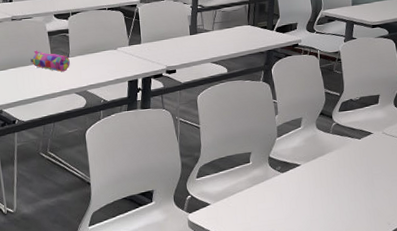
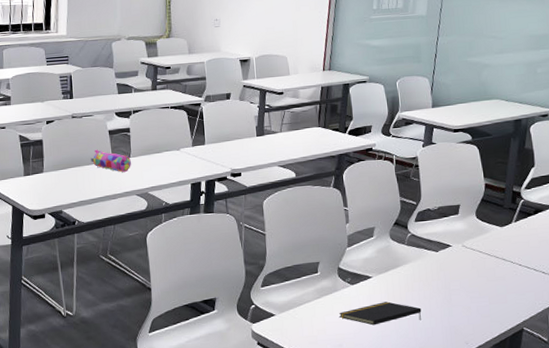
notepad: none [270,187,347,211] -> present [339,301,422,326]

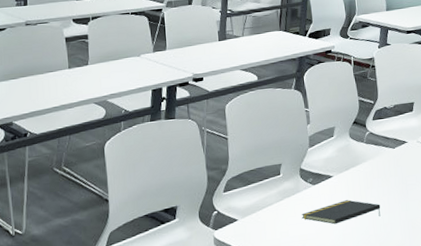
pencil case: present [91,149,131,173] -> none [45,57,89,81]

